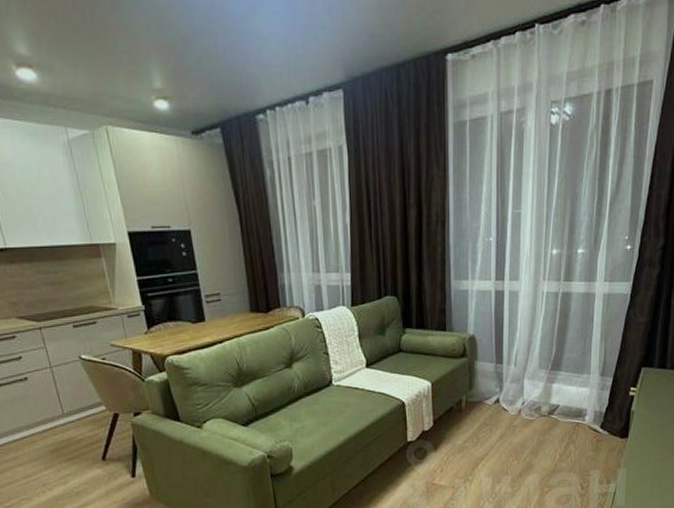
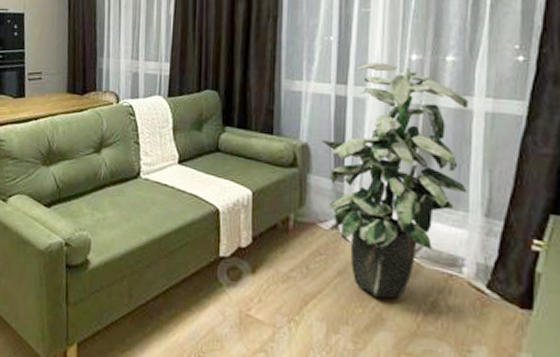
indoor plant: none [485,258,592,450] -> present [322,62,468,299]

